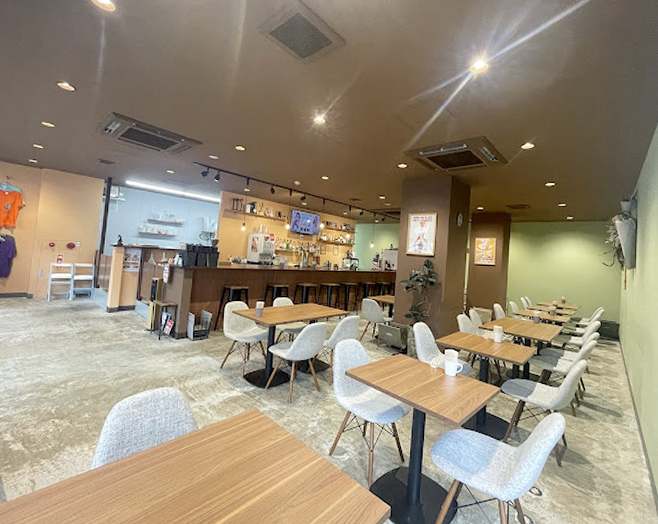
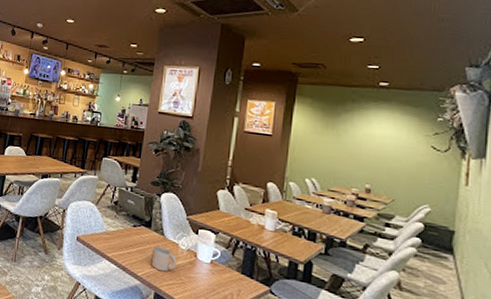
mug: none [409,369,430,389] -> present [151,245,177,272]

